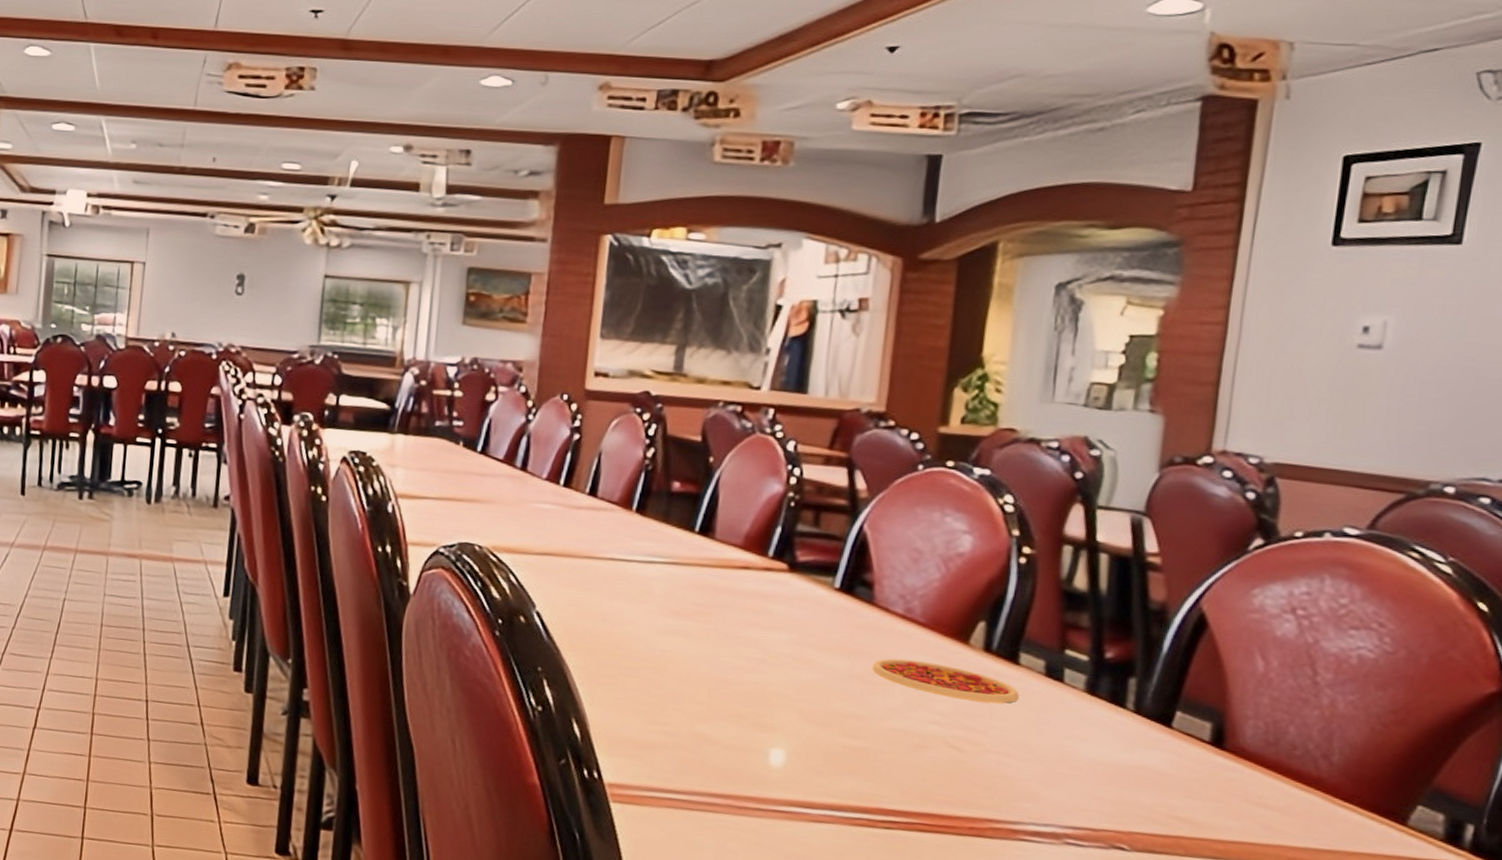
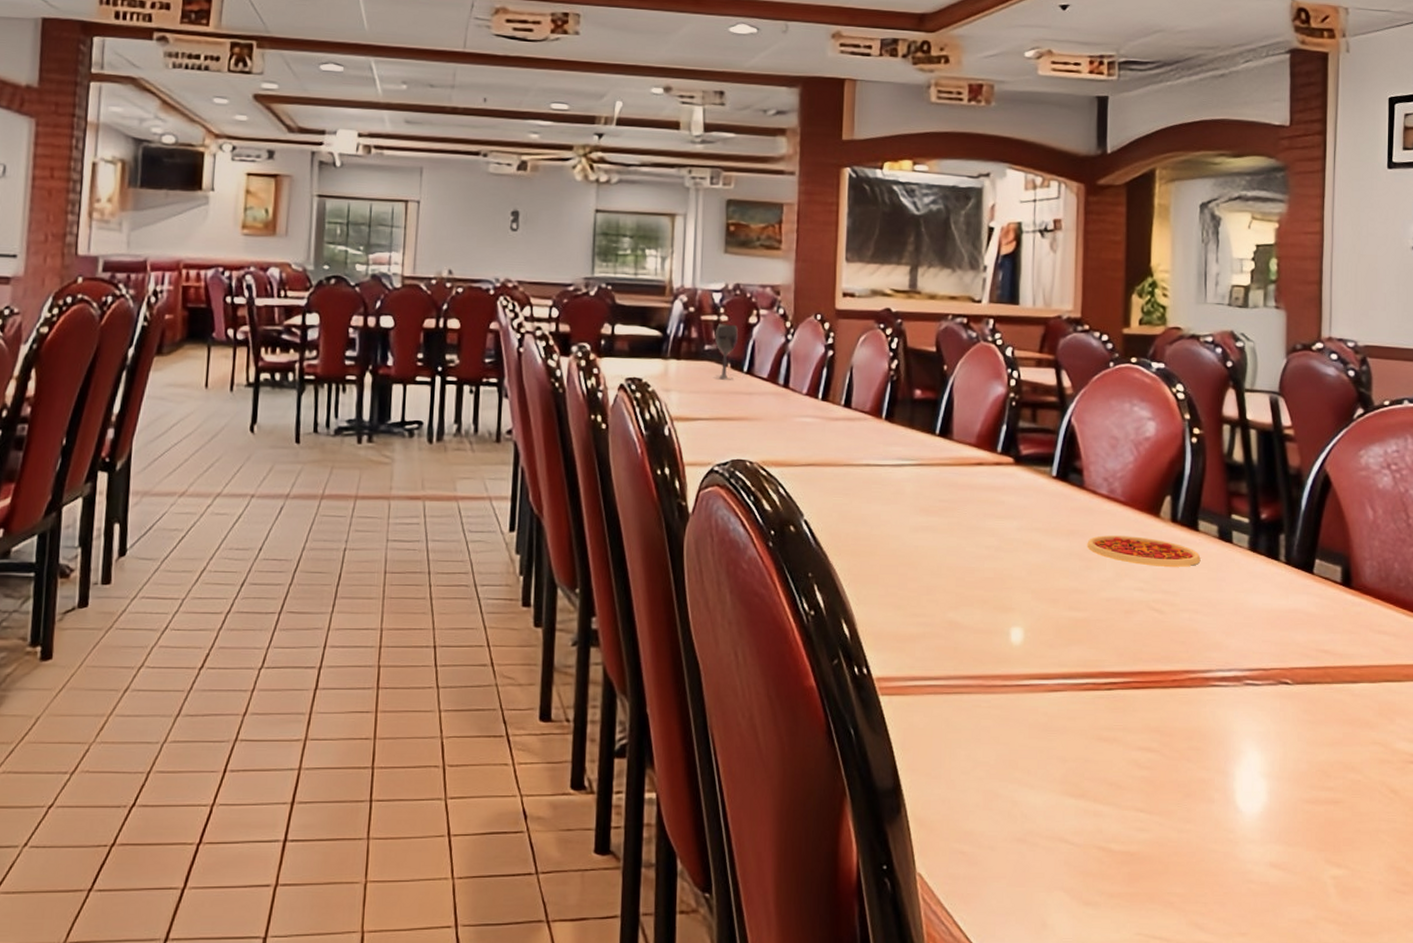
wine glass: none [443,399,474,460] -> present [713,324,739,380]

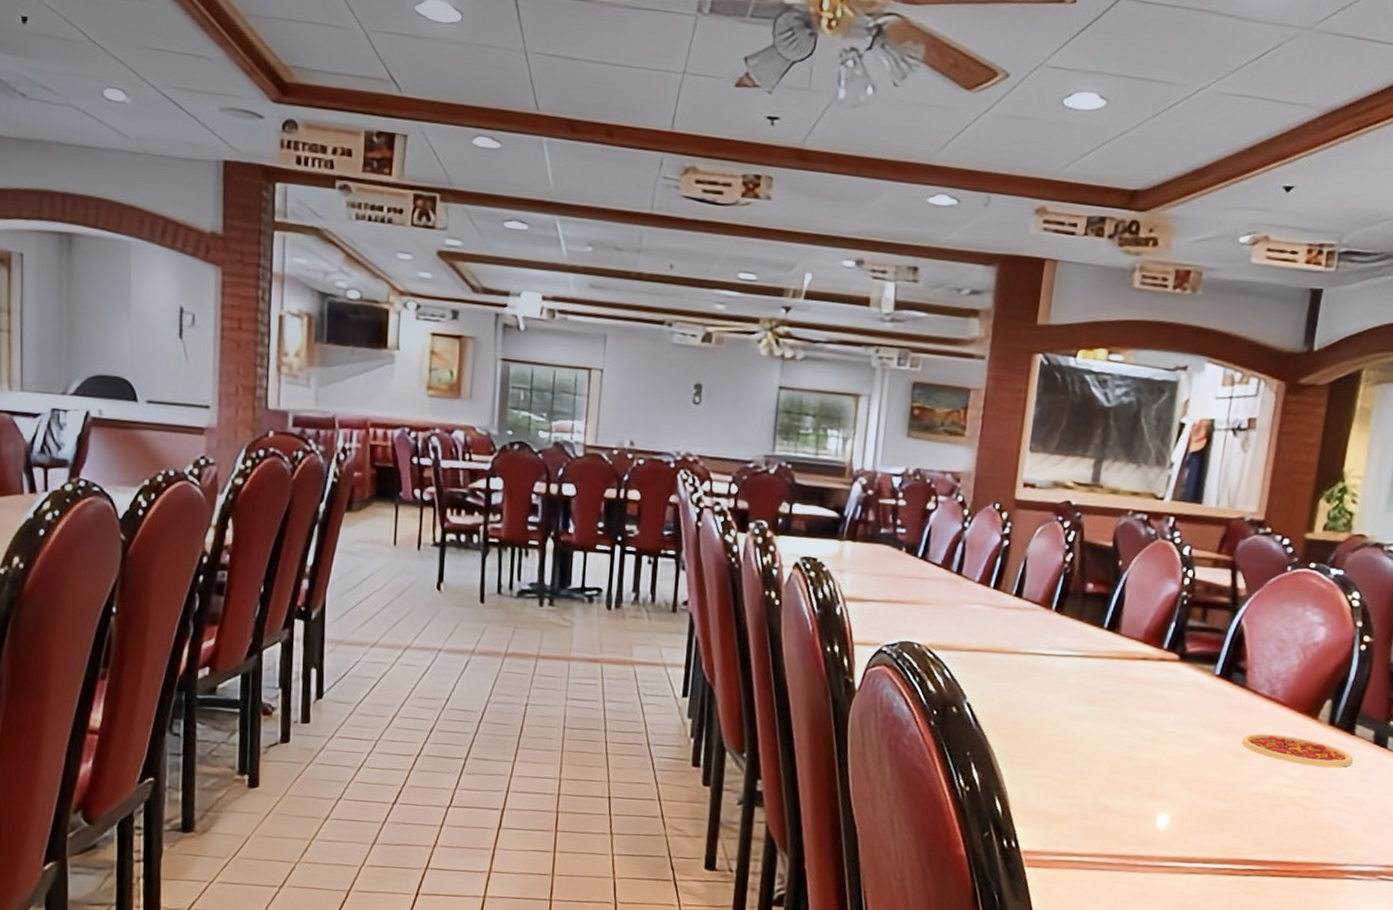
wine glass: present [713,324,739,380] -> none [887,508,916,565]

